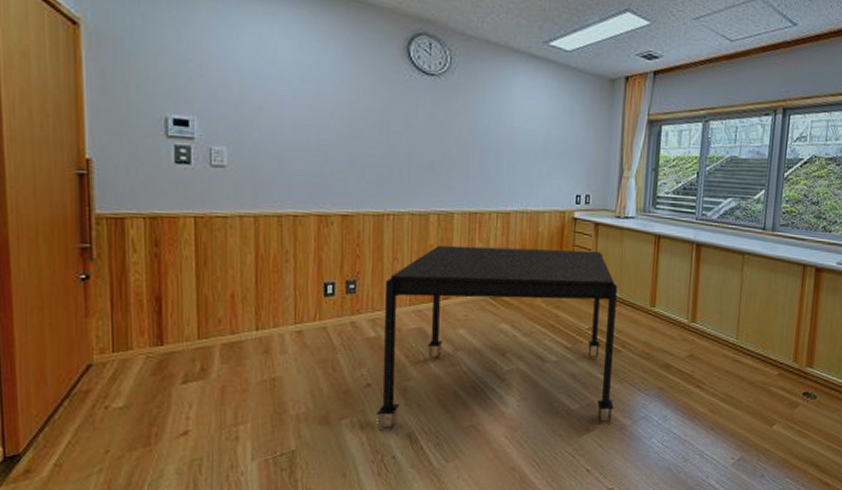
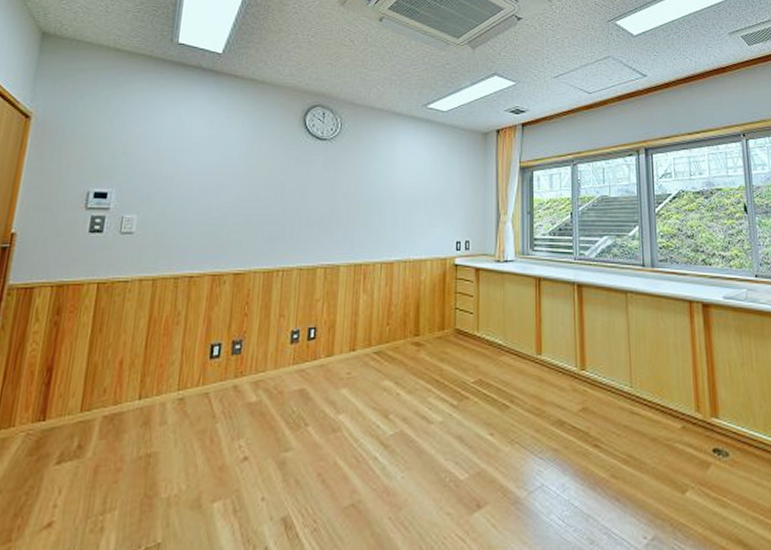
dining table: present [377,245,617,431] -> none [252,297,505,515]

